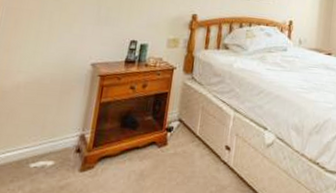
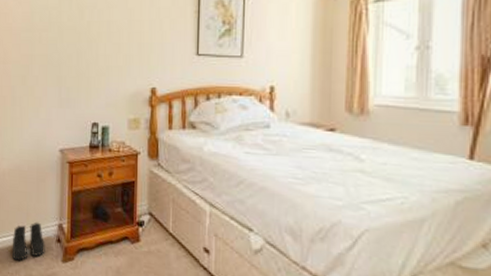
boots: none [16,134,62,176] -> present [12,222,45,261]

